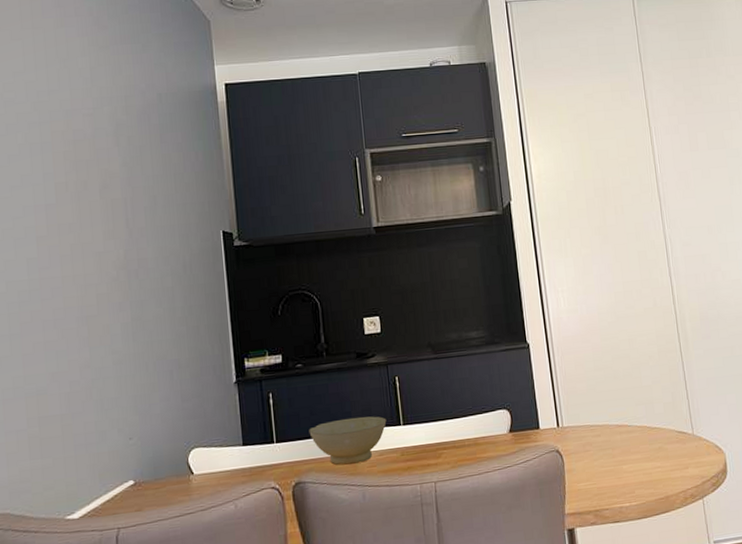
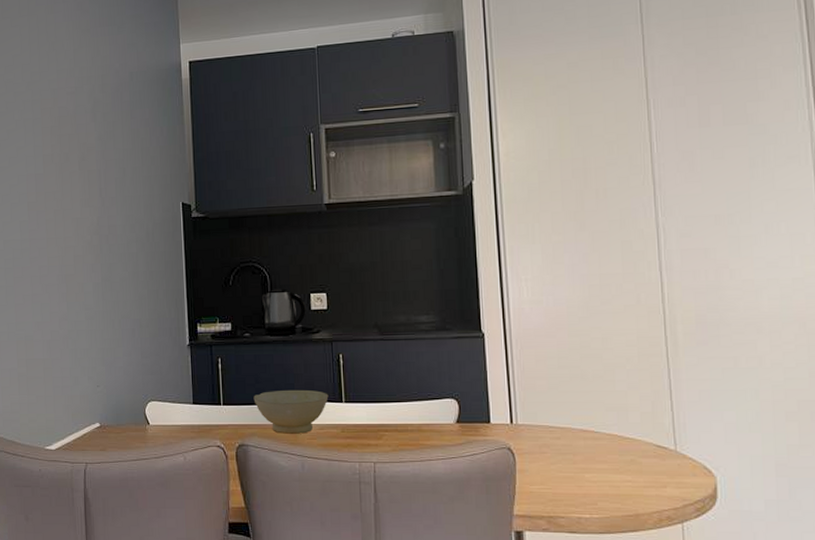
kettle: none [312,315,360,365] -> present [261,288,306,337]

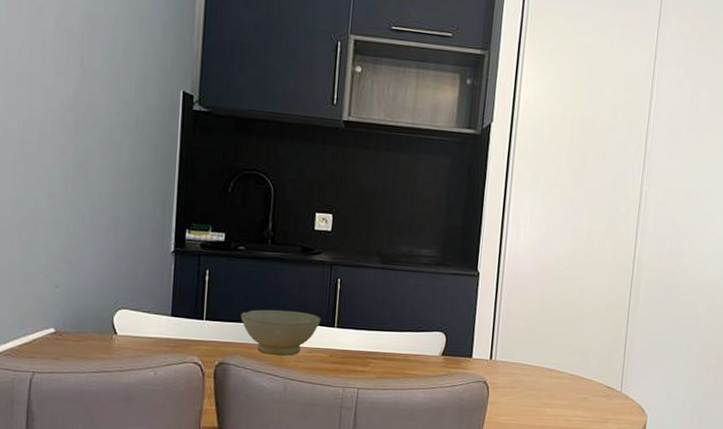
kettle: present [261,288,306,337] -> none [262,203,309,255]

